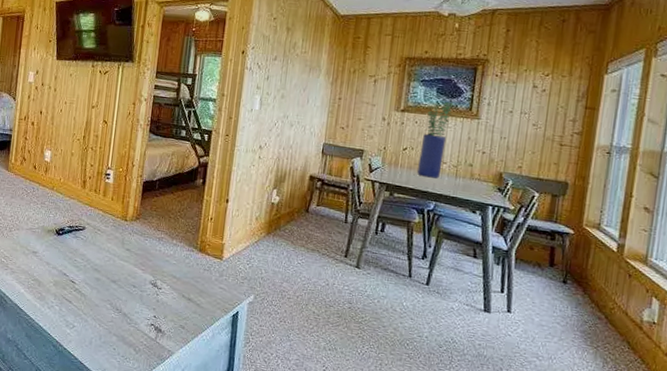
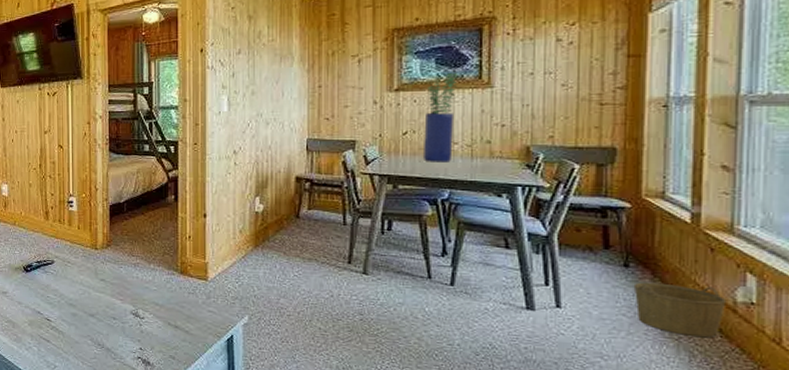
basket: none [568,297,636,349] -> present [633,282,727,338]

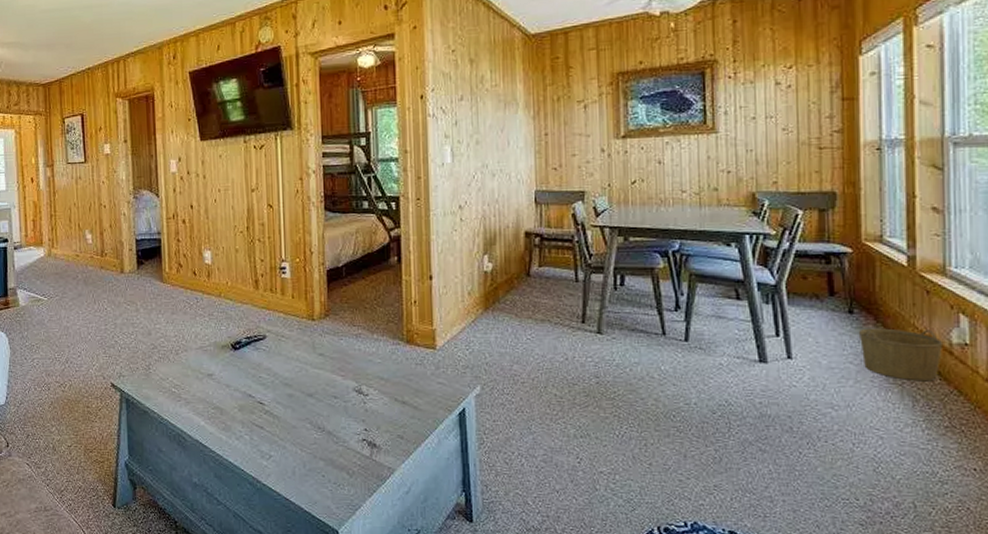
vase: present [422,69,459,162] -> none [652,114,684,212]

